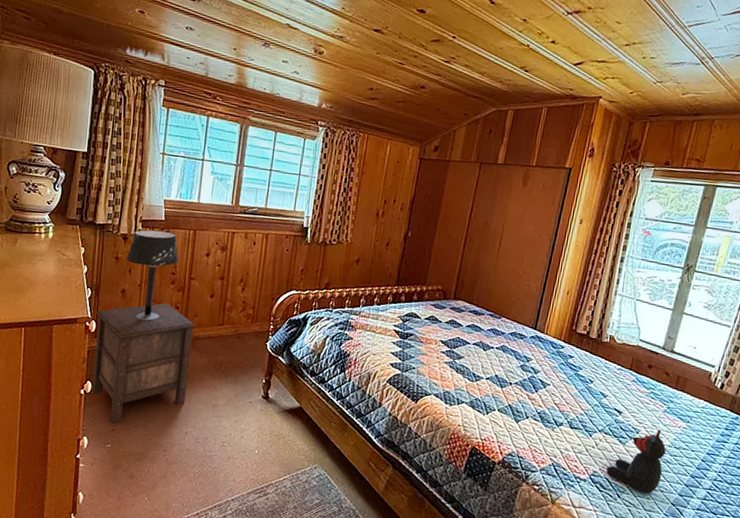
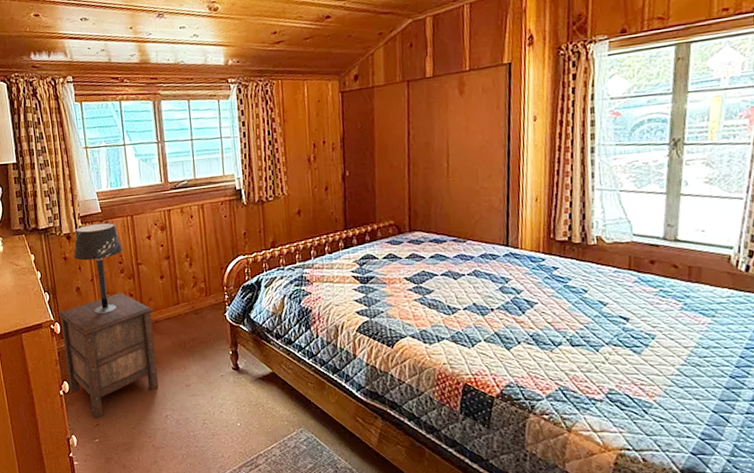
teddy bear: present [606,429,666,494] -> none [625,330,694,404]

